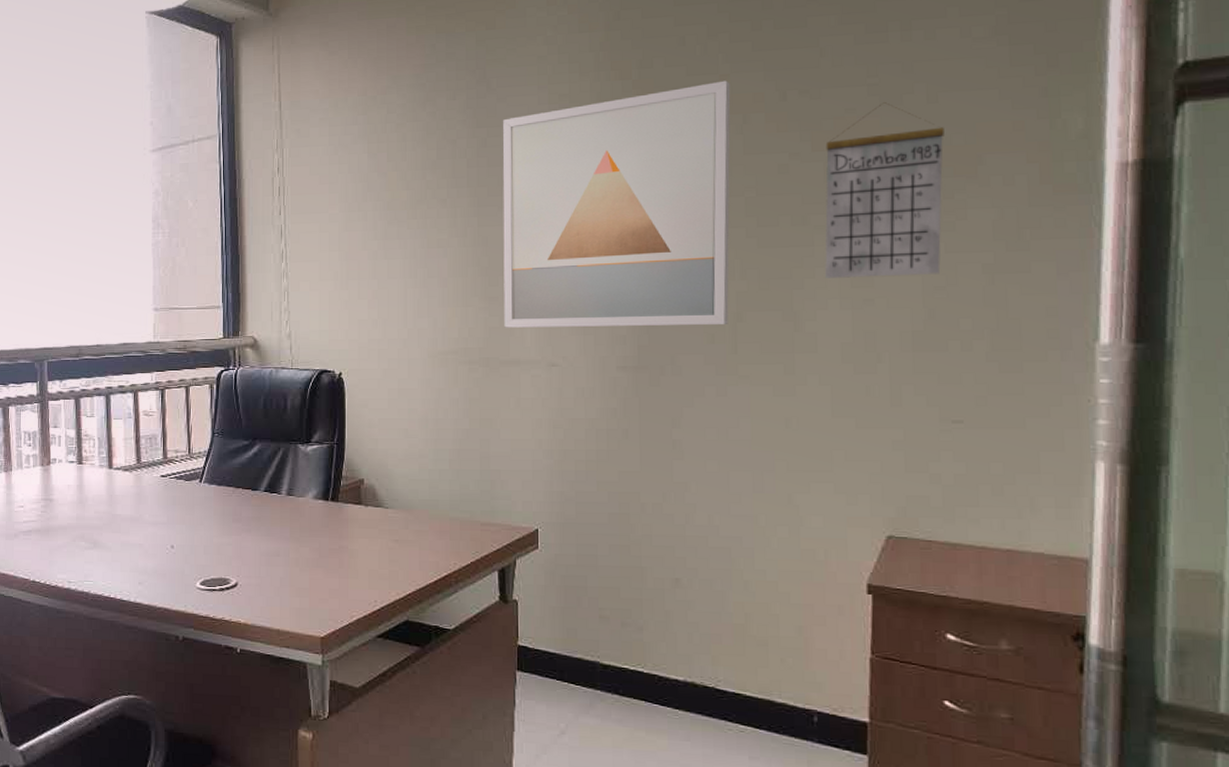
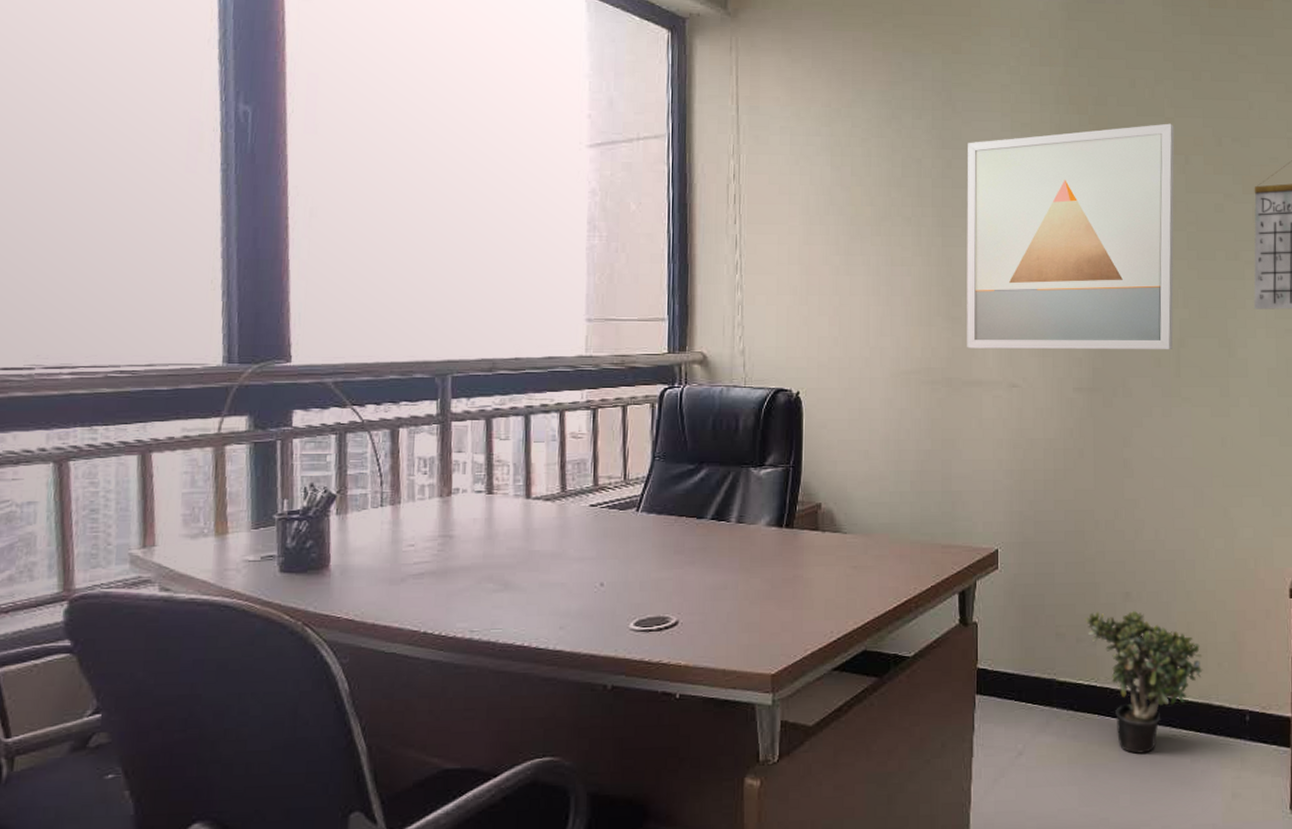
potted plant: none [630,596,763,746] -> present [1085,610,1203,755]

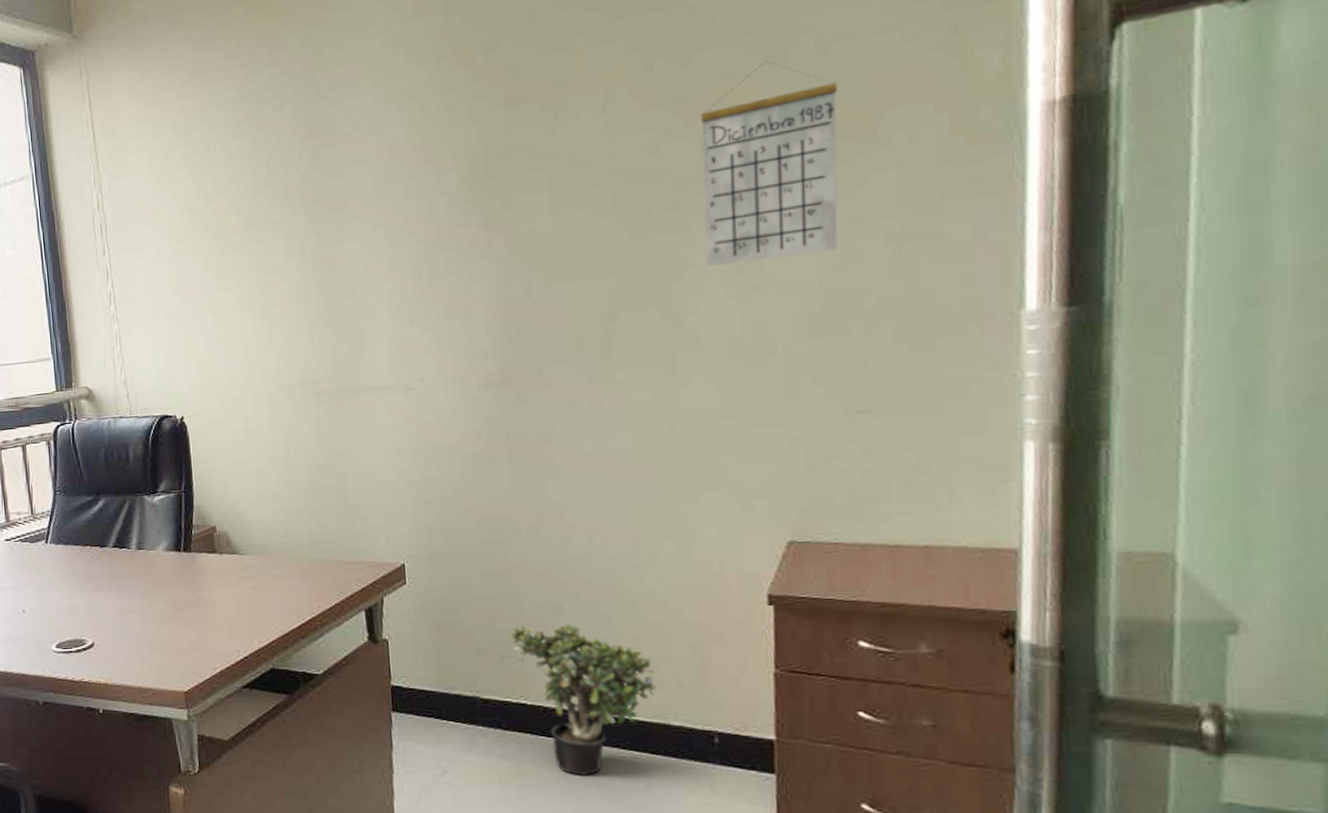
wall art: present [967,123,1175,350] -> none [337,55,600,354]

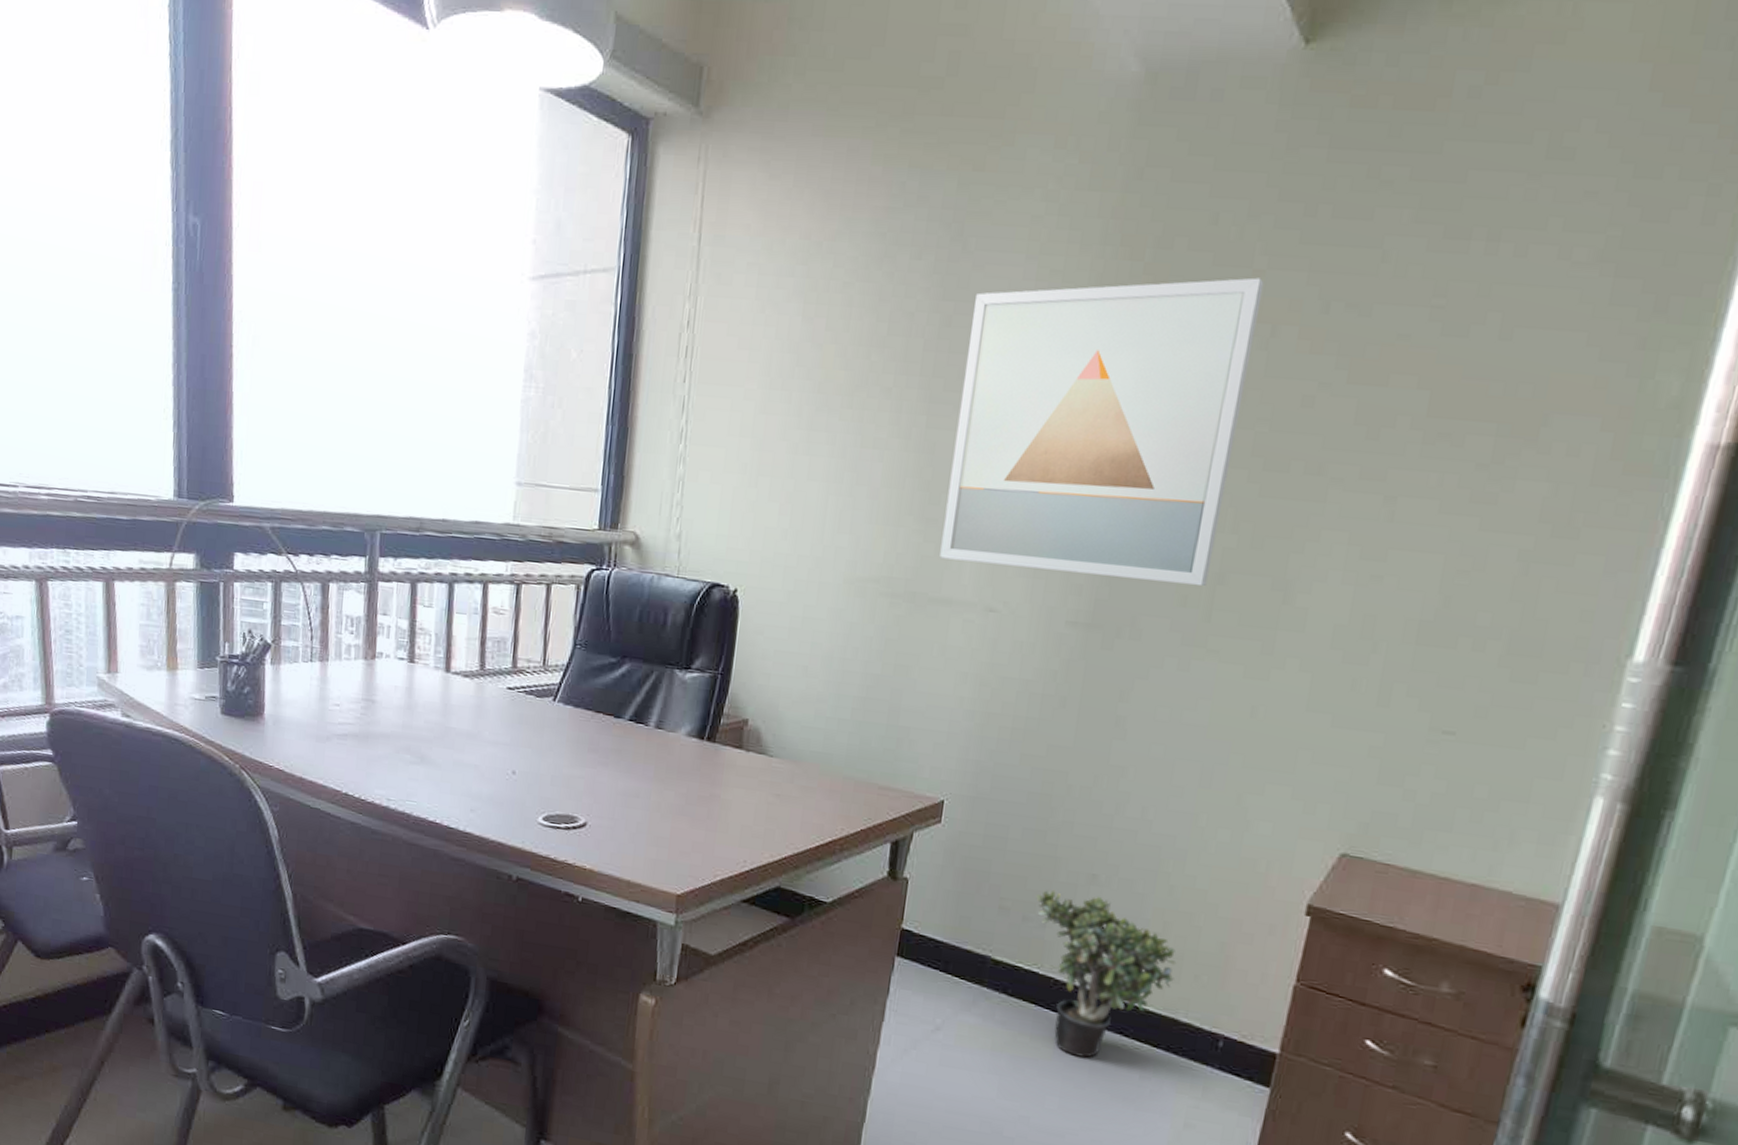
wall art: none [337,55,600,354] -> present [939,277,1265,587]
calendar: present [700,61,838,266] -> none [1332,331,1512,555]

